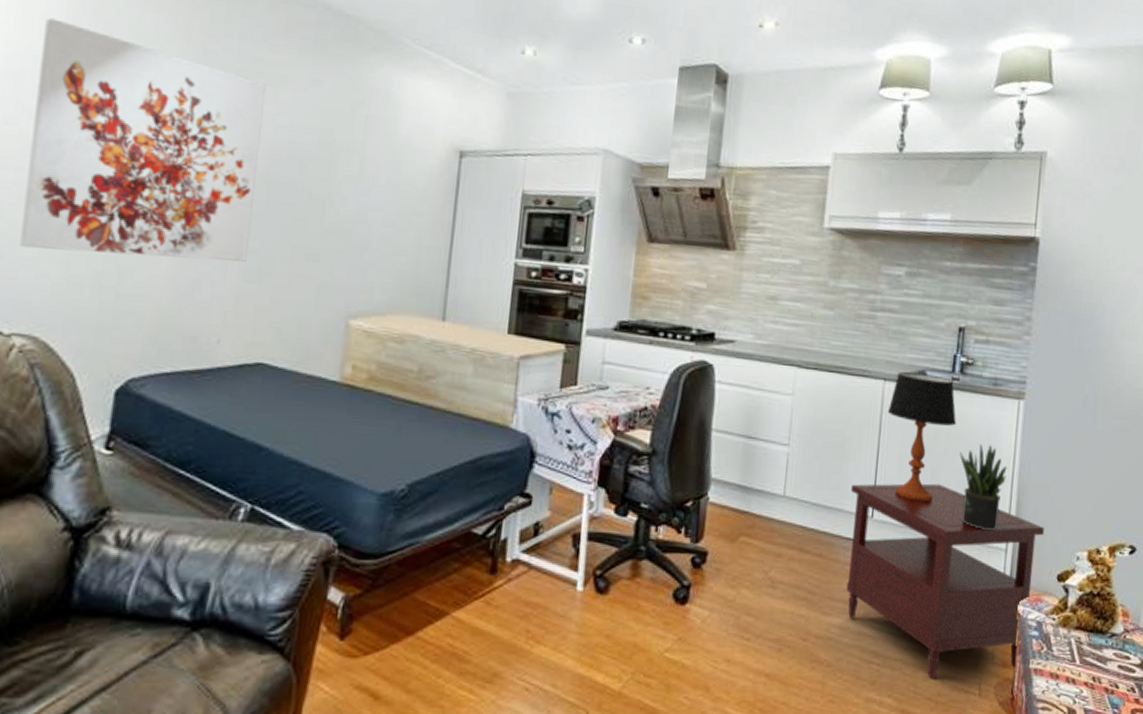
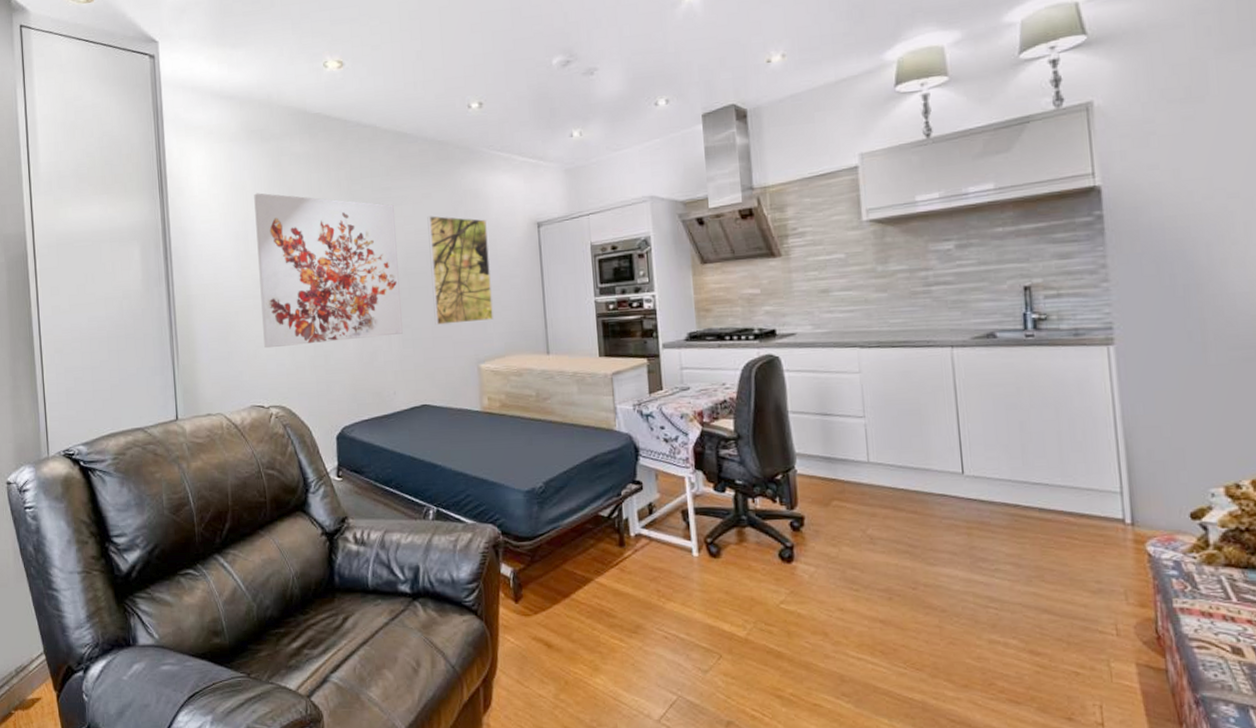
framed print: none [296,110,393,264] -> present [427,215,493,325]
side table: present [846,483,1044,680] -> none [934,436,1164,621]
table lamp: present [887,372,957,503] -> none [960,335,1039,456]
potted plant: present [959,444,1007,530] -> none [1048,393,1108,475]

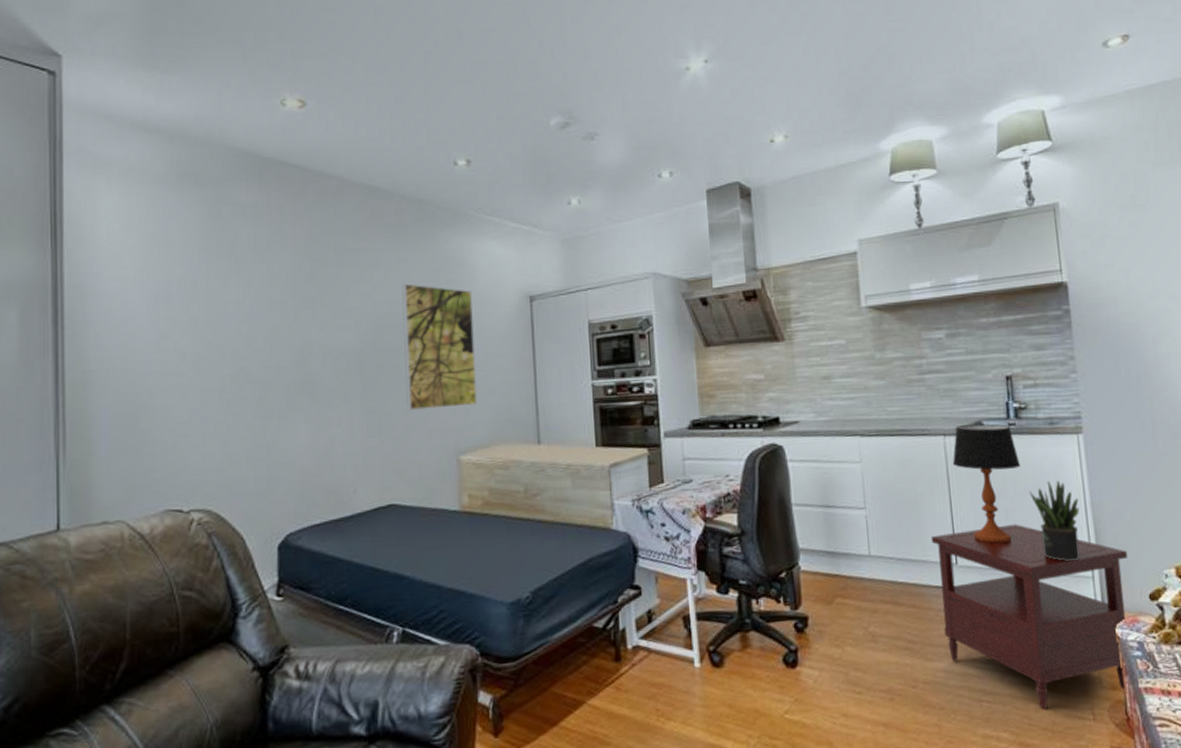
wall art: present [254,193,403,349] -> none [182,247,368,438]
side table: none [934,436,1164,621] -> present [930,524,1127,710]
table lamp: none [960,335,1039,456] -> present [952,424,1021,544]
potted plant: none [1048,393,1108,475] -> present [1029,480,1080,561]

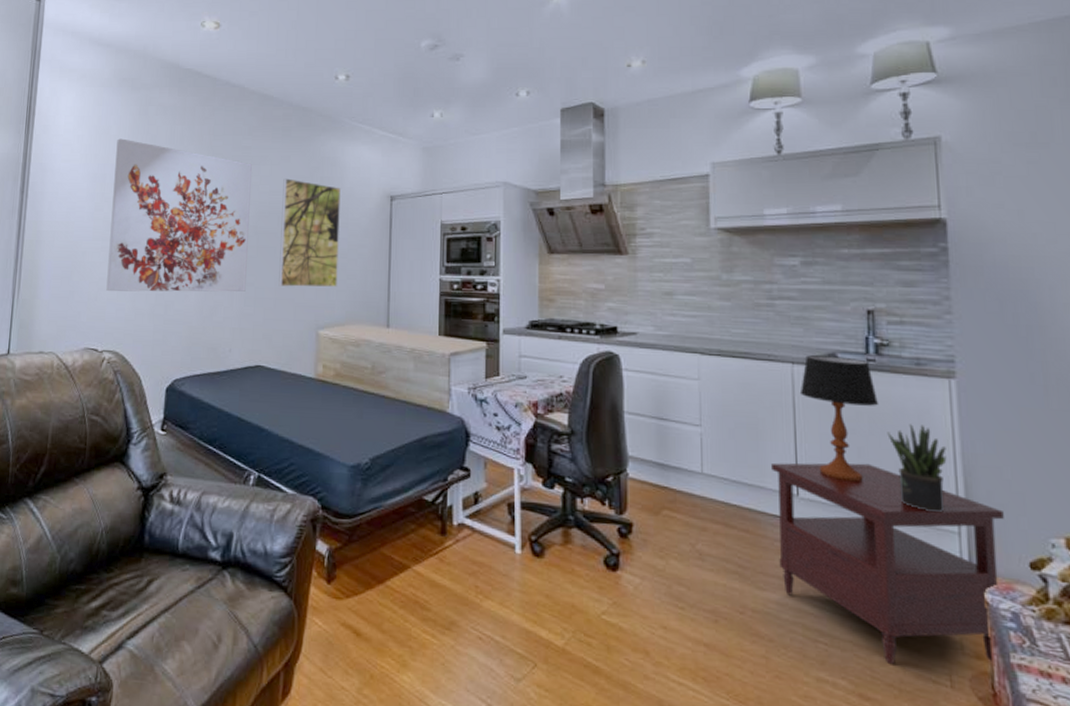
wall art: none [182,247,368,438] -> present [106,138,252,292]

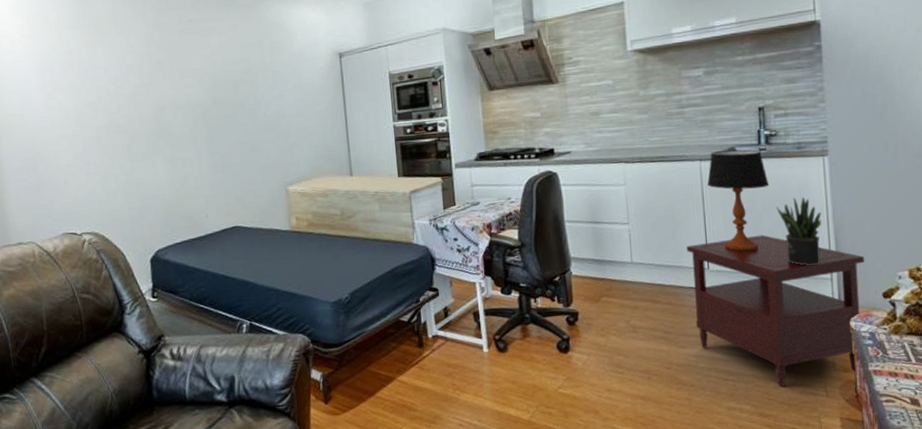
wall art: present [106,138,252,292] -> none [58,24,213,177]
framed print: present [278,178,341,288] -> none [233,46,300,151]

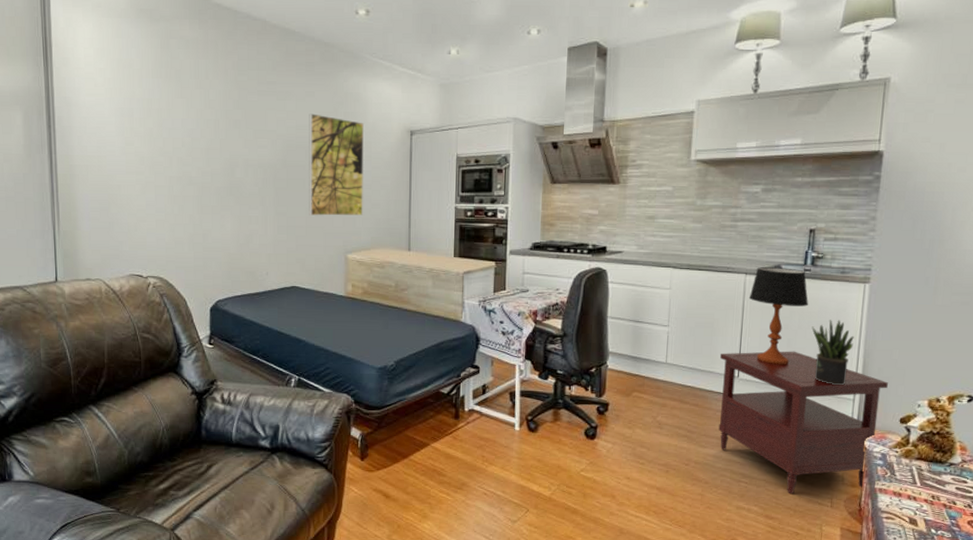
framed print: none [233,46,300,151] -> present [309,113,364,216]

